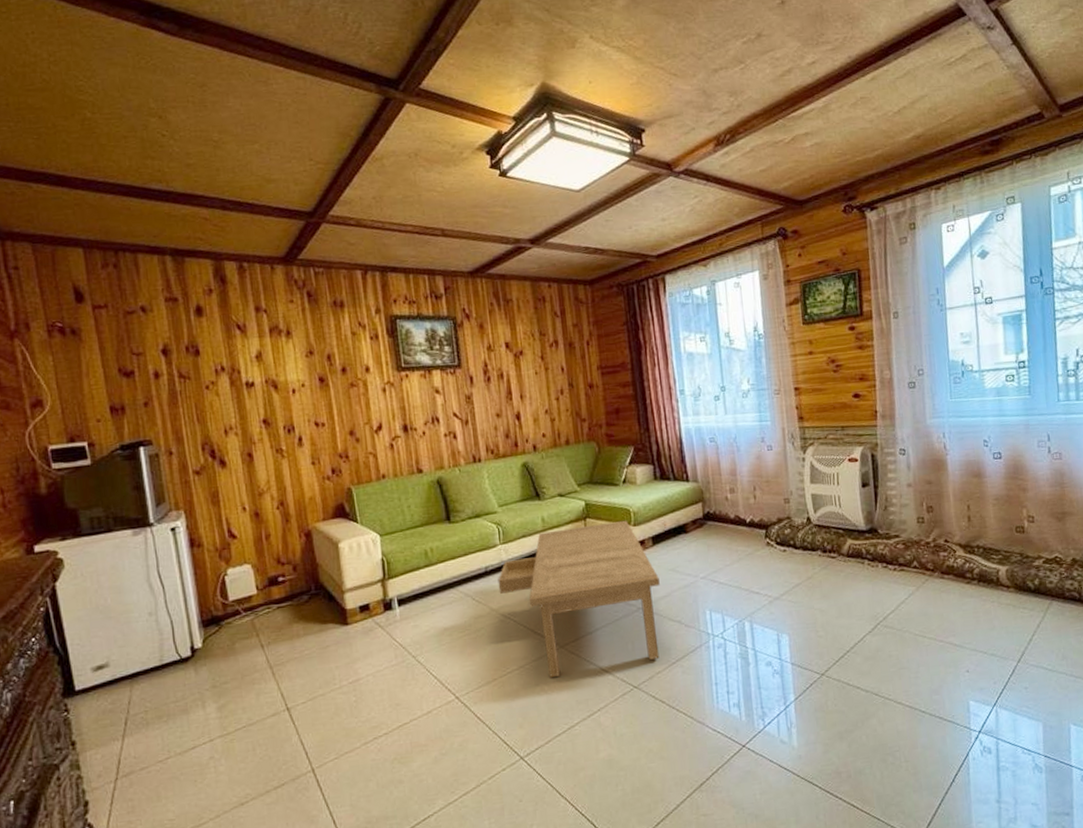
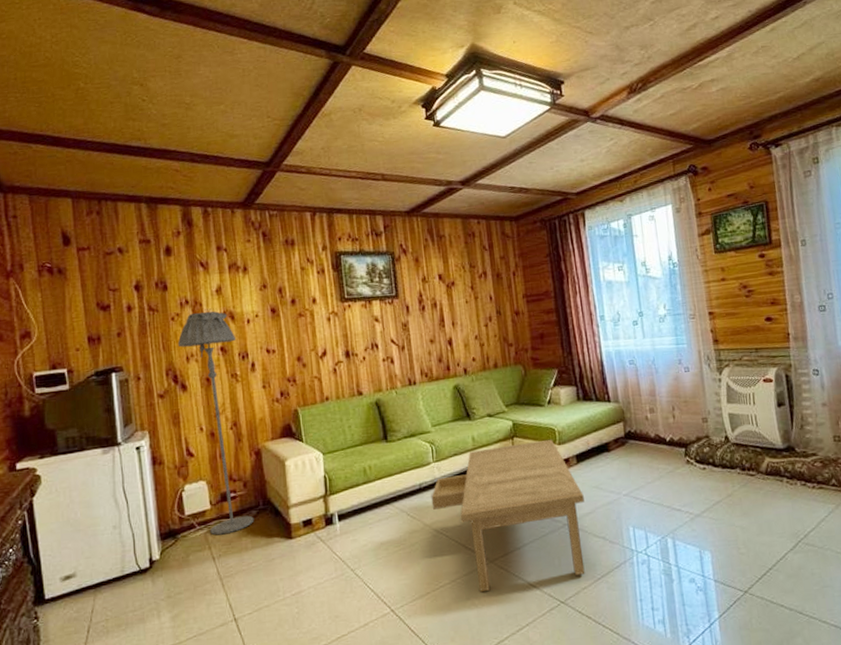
floor lamp: none [214,379,306,622] -> present [177,311,254,536]

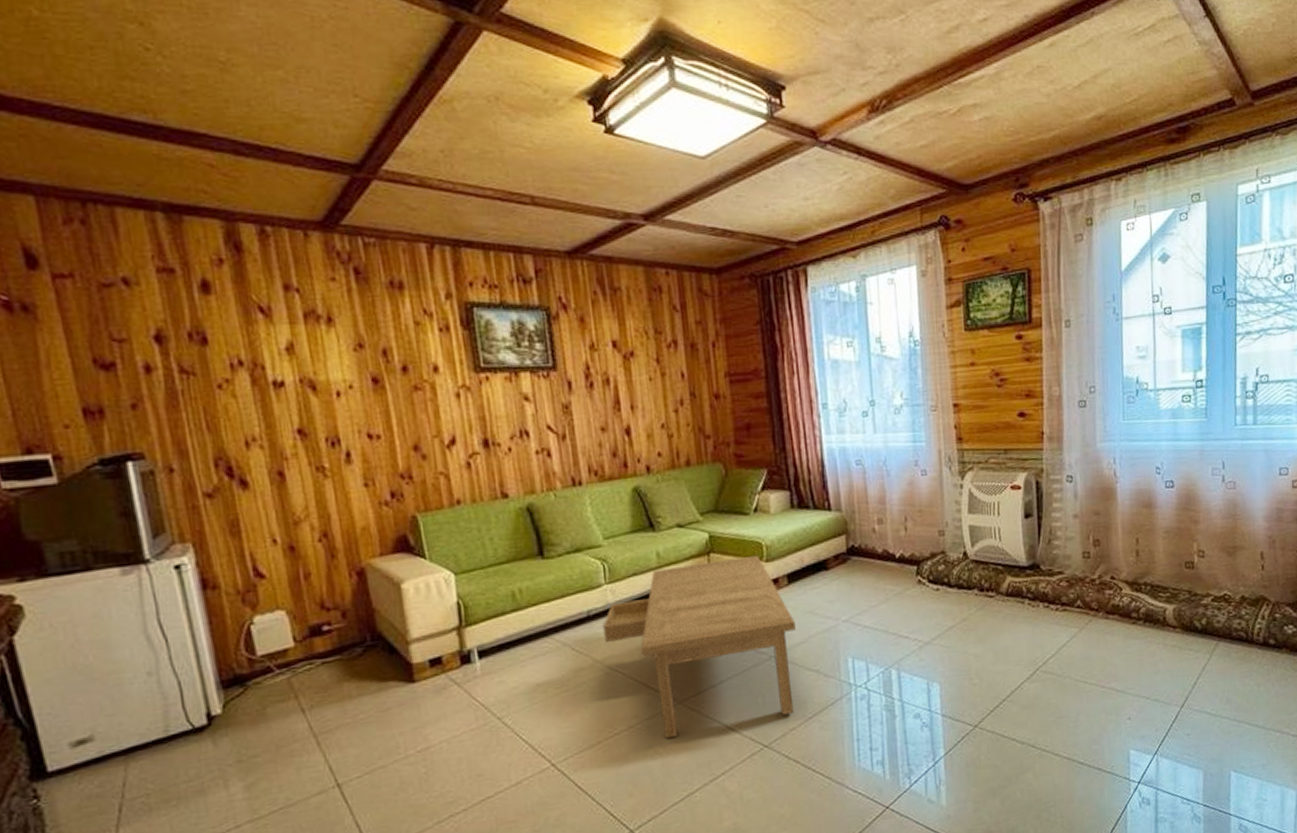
floor lamp: present [177,311,254,536] -> none [229,377,360,681]

